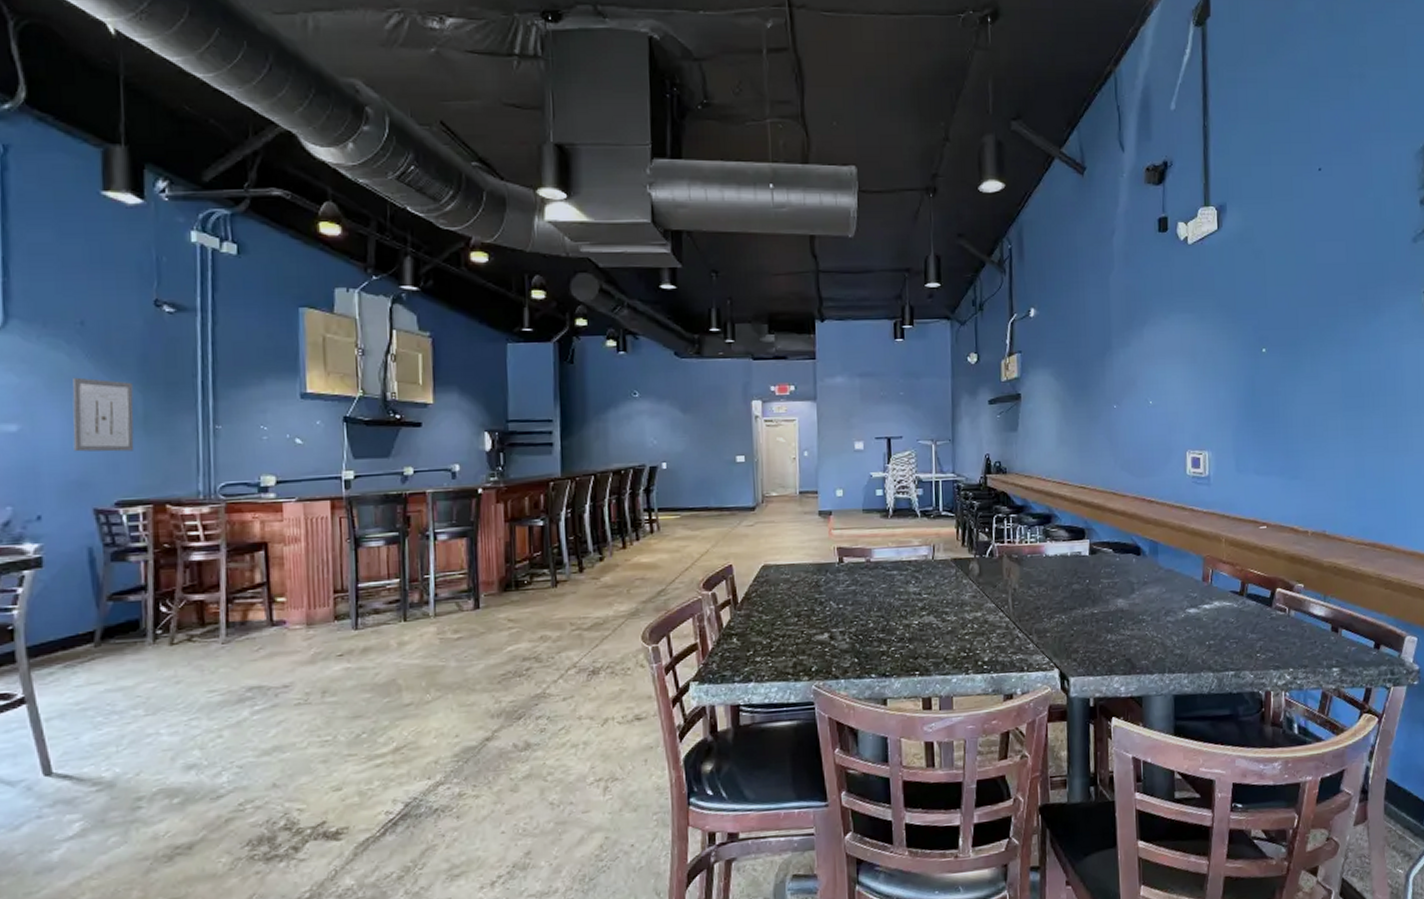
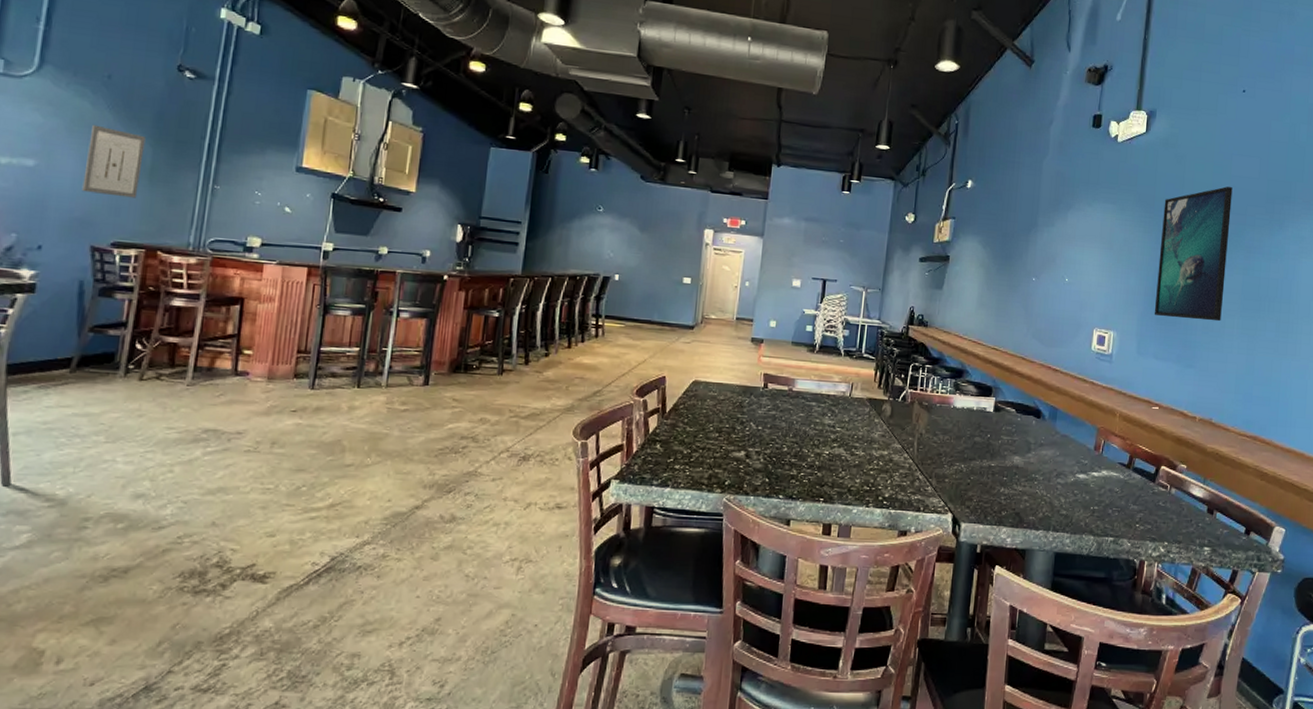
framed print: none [1246,276,1323,428] -> present [1154,186,1233,322]

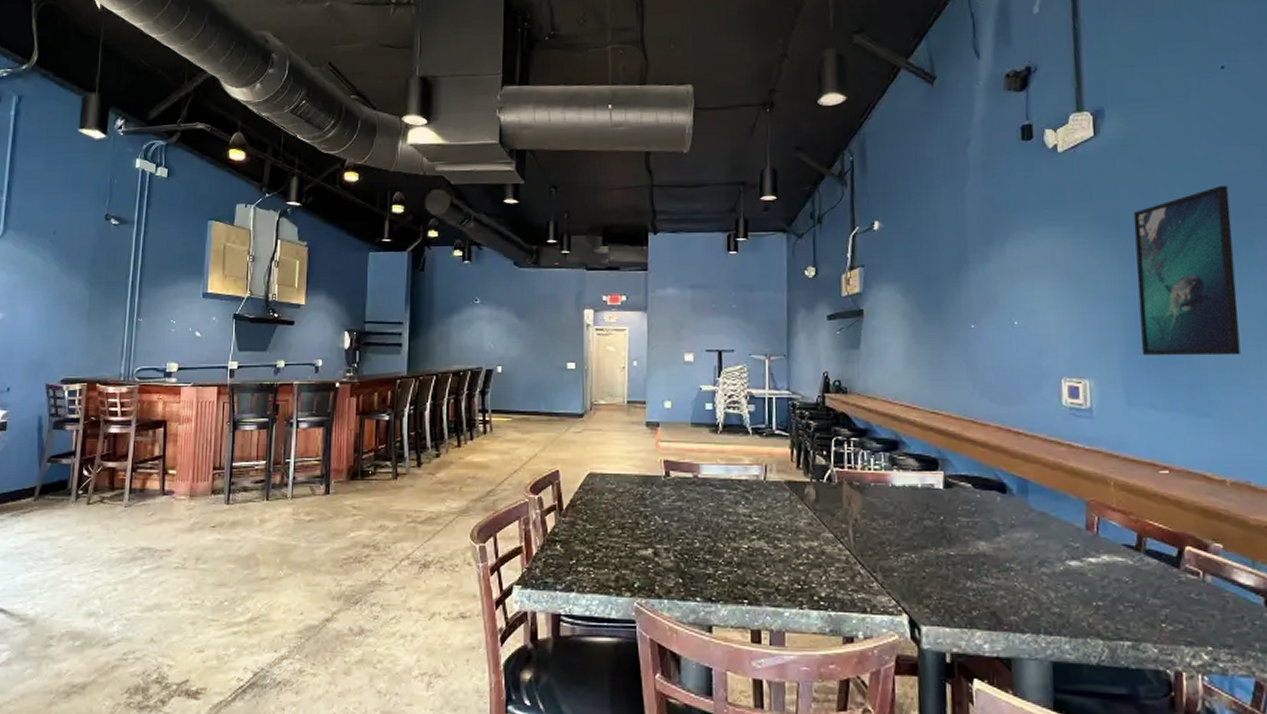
wall art: present [82,124,146,198] -> none [38,276,83,338]

